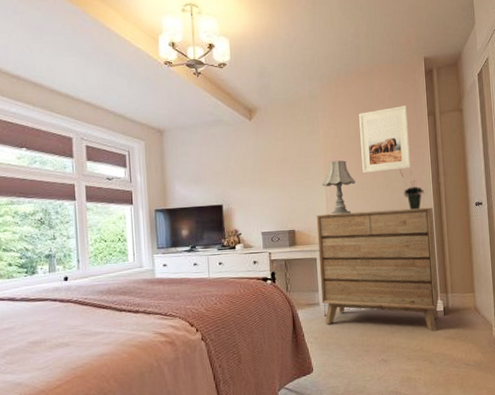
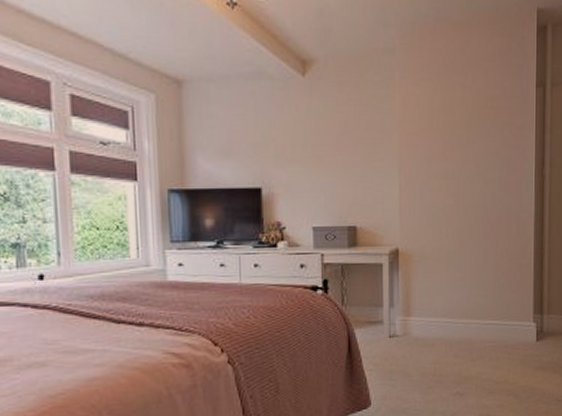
dresser: present [316,207,439,332] -> none [385,206,534,360]
table lamp: present [322,160,356,215] -> none [395,138,438,209]
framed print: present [359,106,411,174] -> none [448,71,510,158]
potted plant: present [400,170,425,210] -> none [496,155,525,207]

